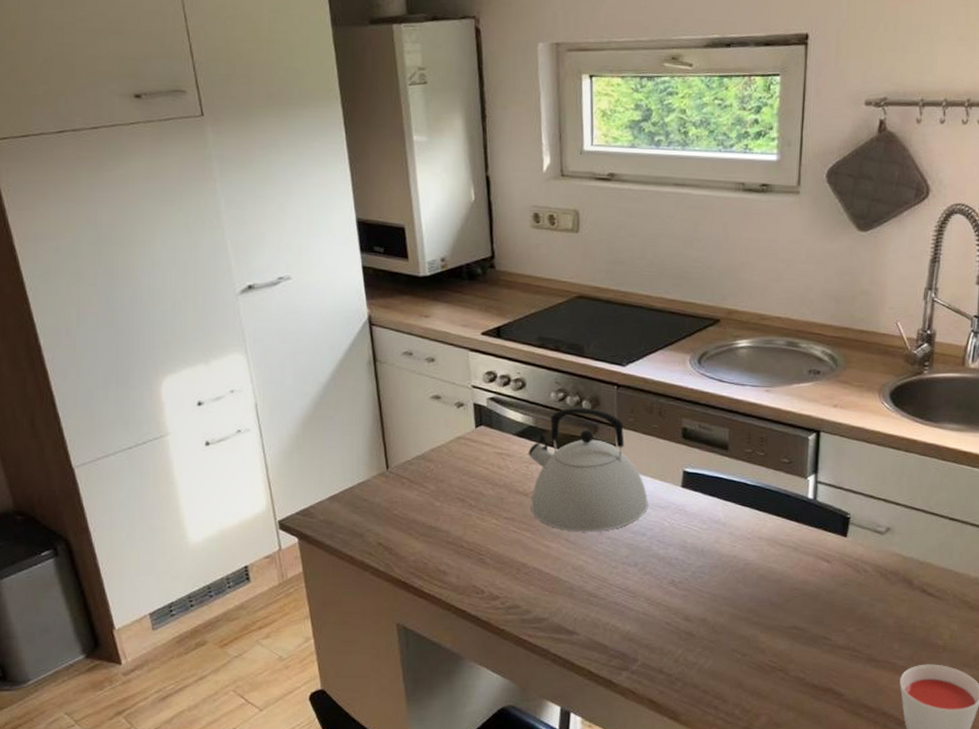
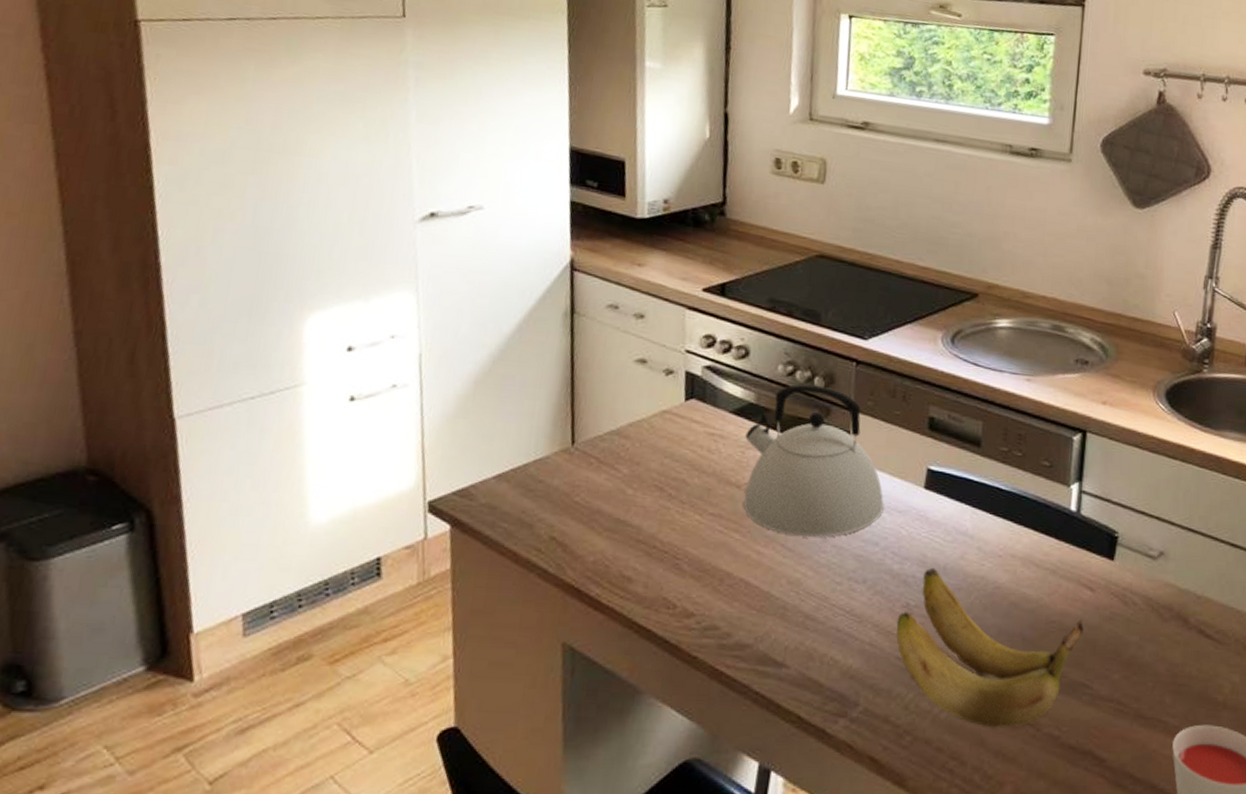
banana: none [664,550,822,673] -> present [896,567,1084,727]

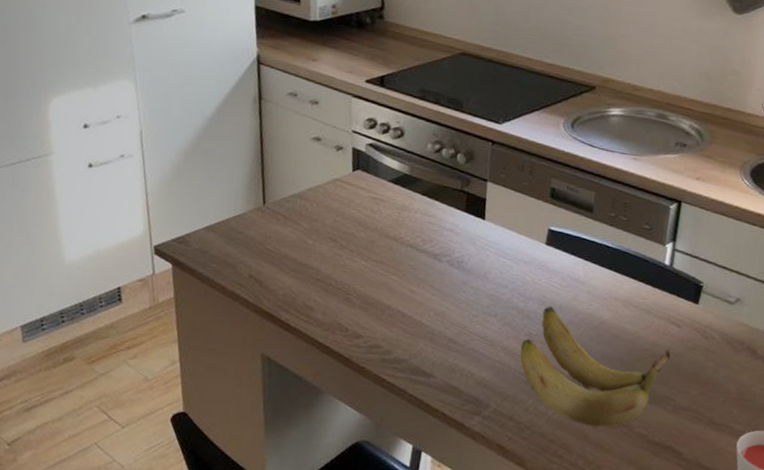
kettle: present [743,384,884,537] -> none [400,159,513,281]

